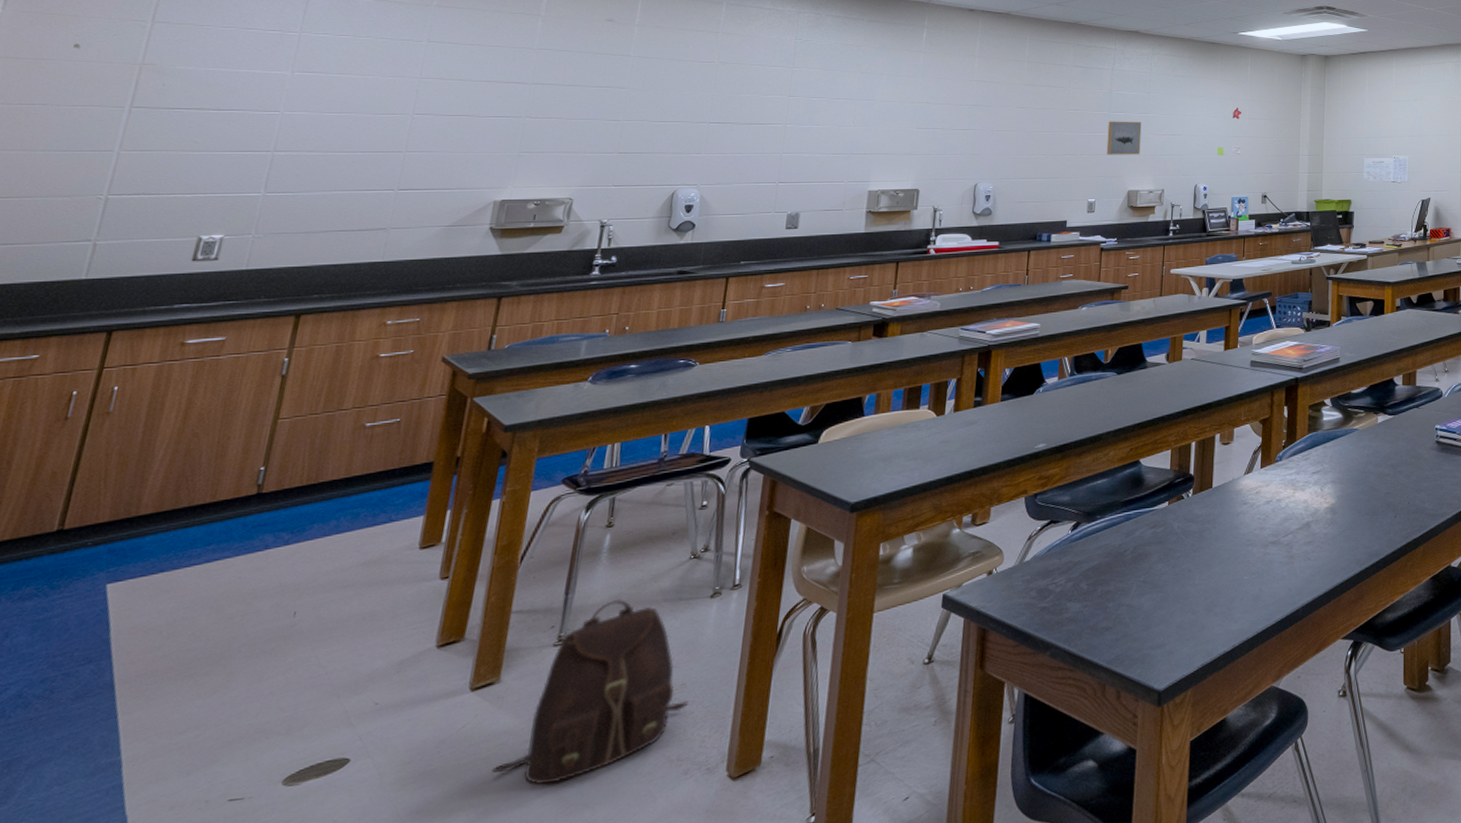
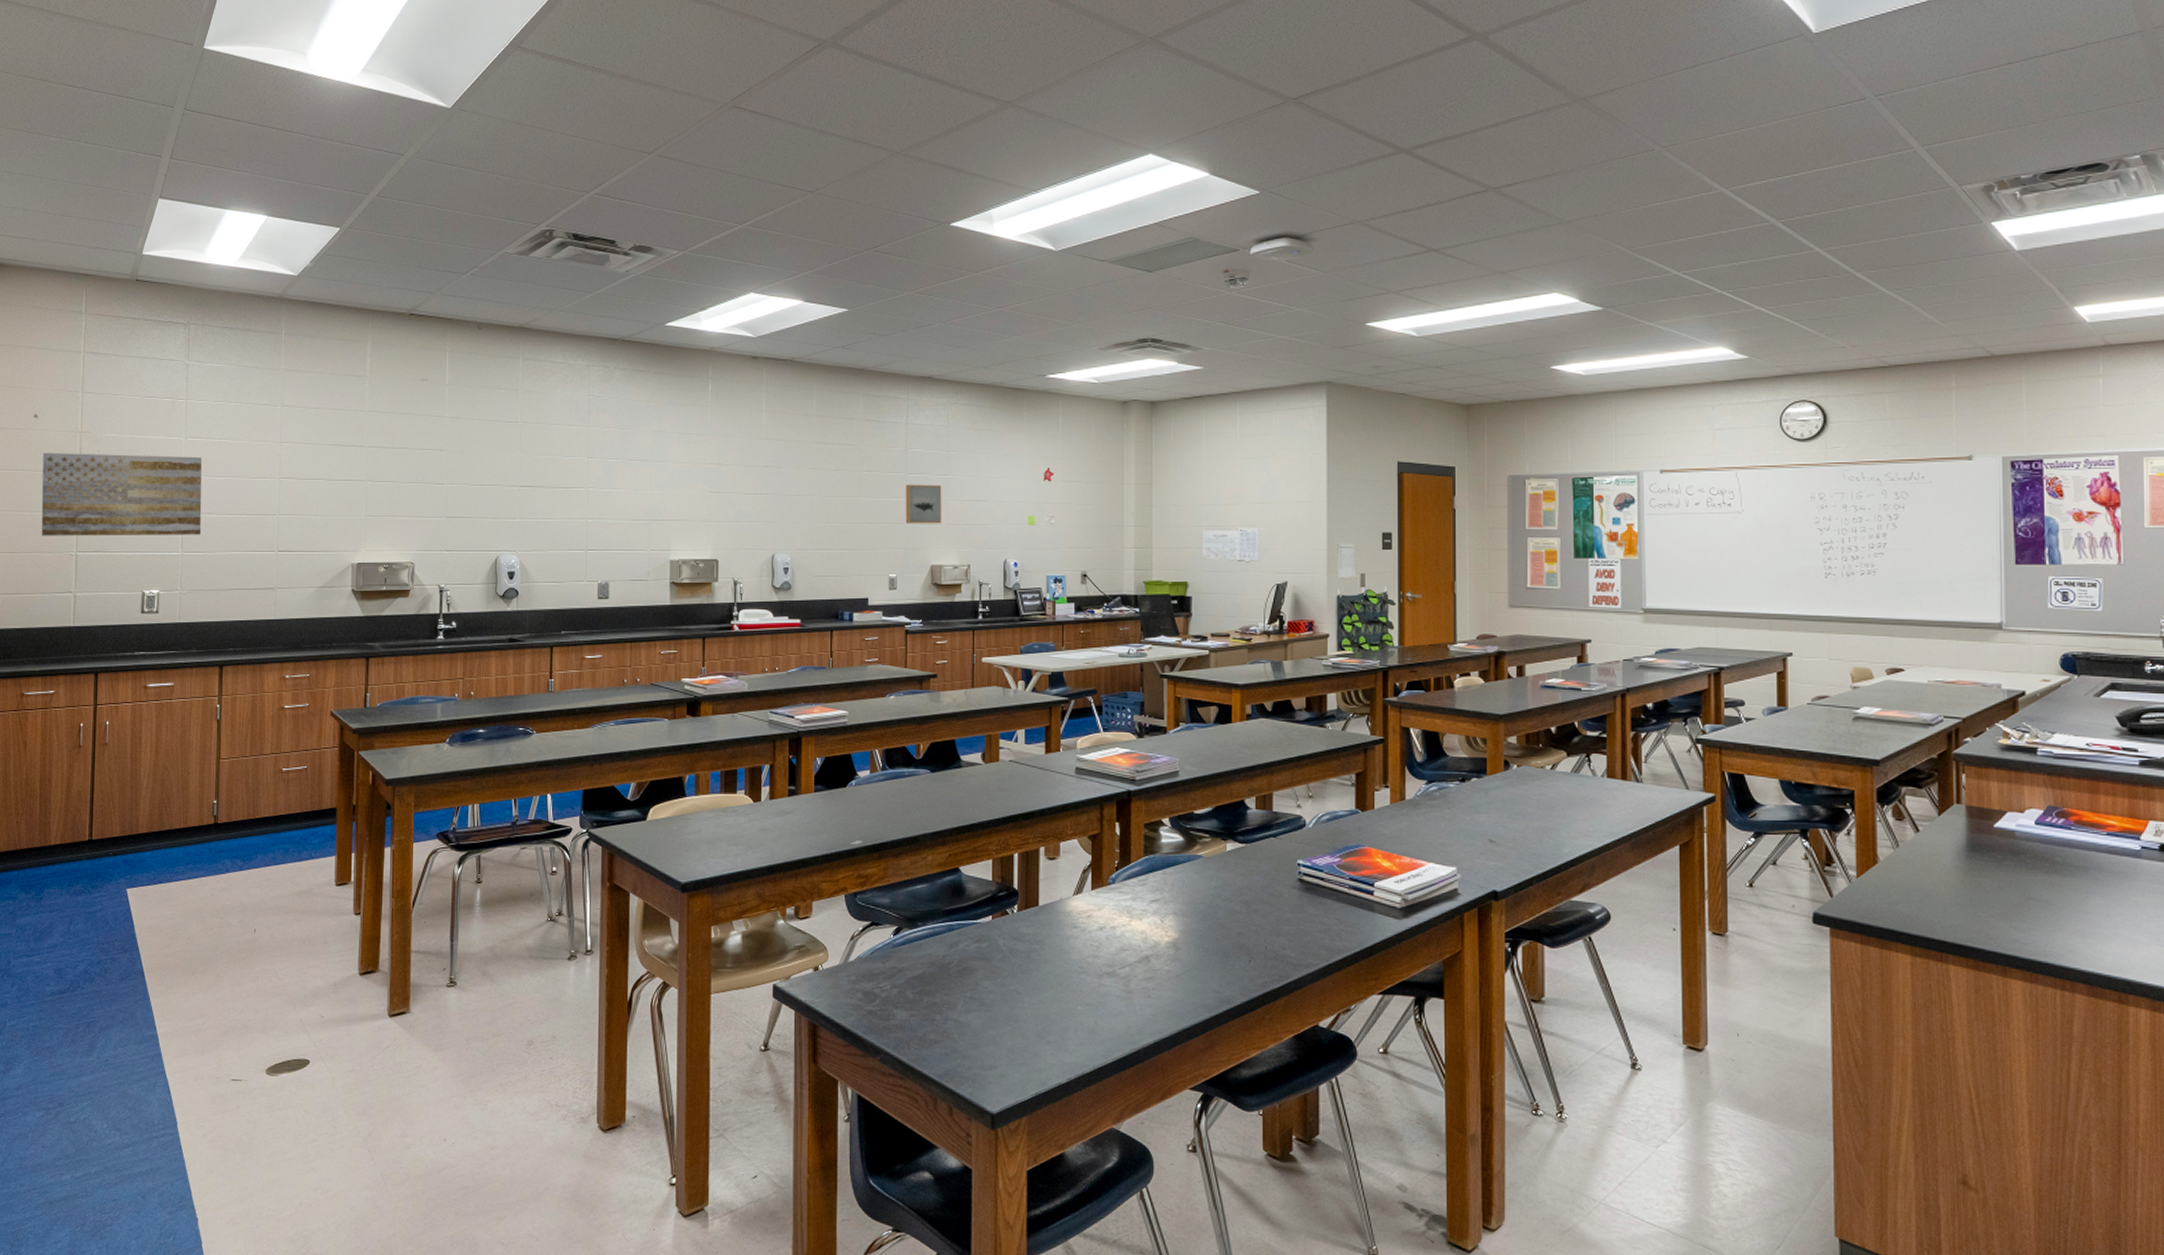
wall art: none [56,85,310,178] -> present [41,452,202,536]
backpack: present [491,598,689,785] -> none [413,950,560,1109]

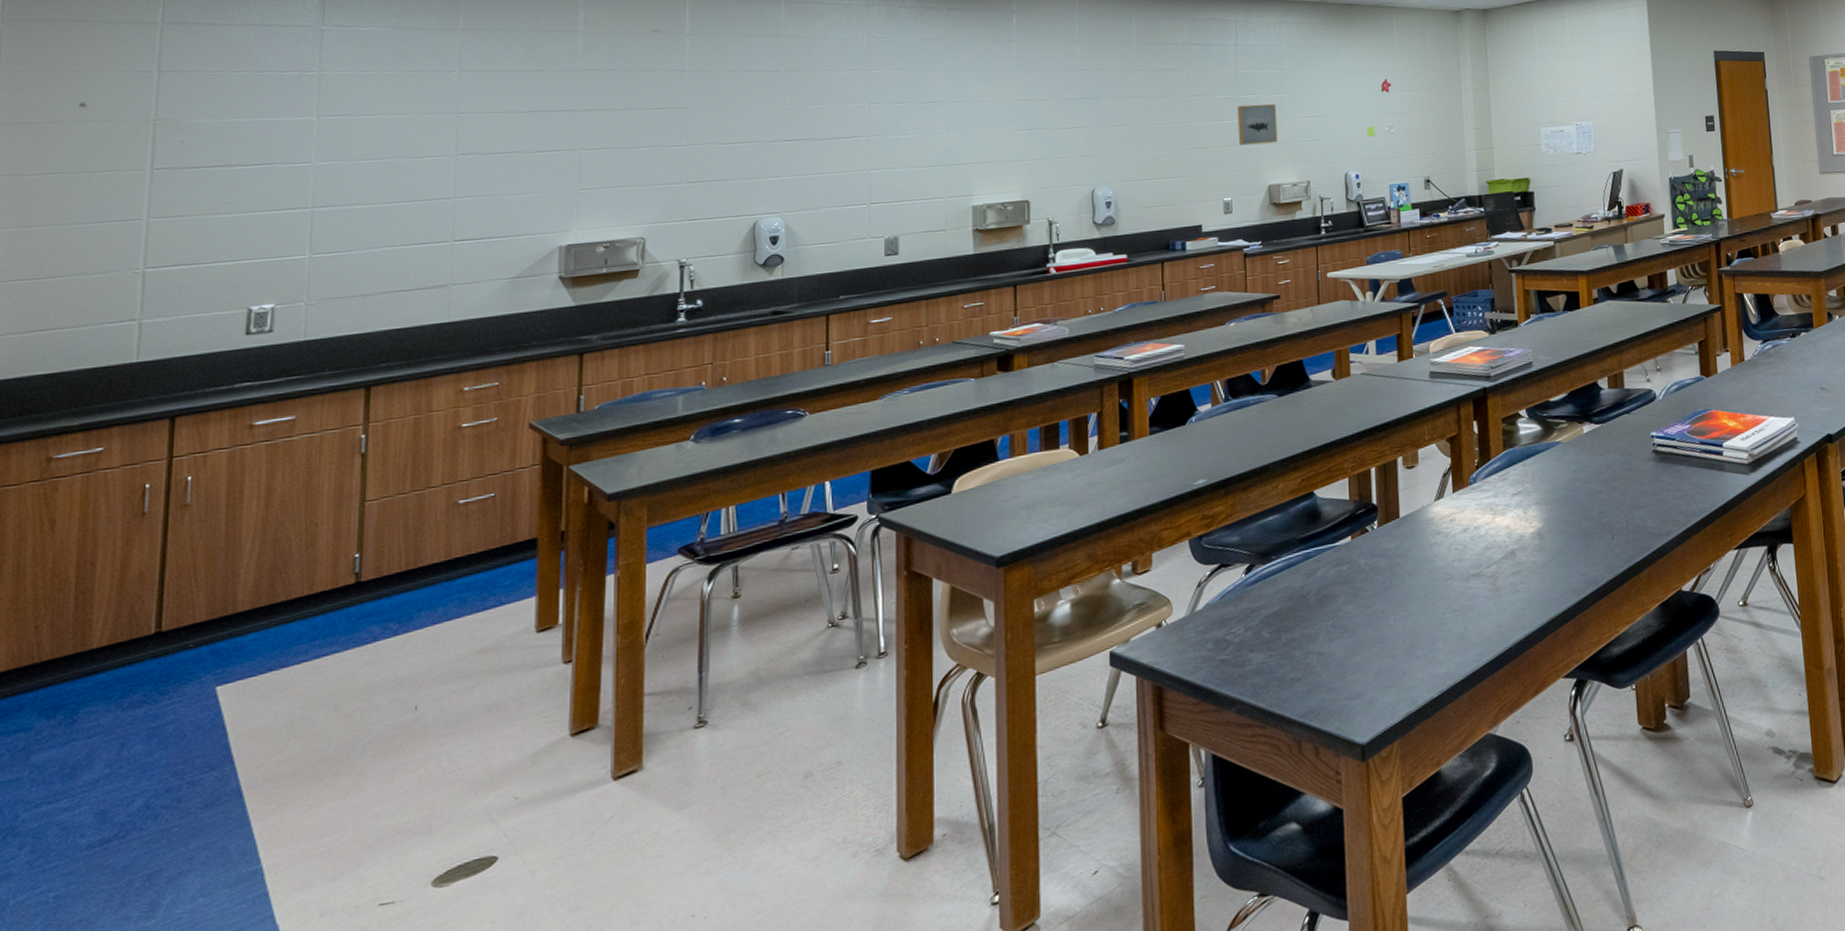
wall art: present [41,452,202,536] -> none [87,138,342,254]

